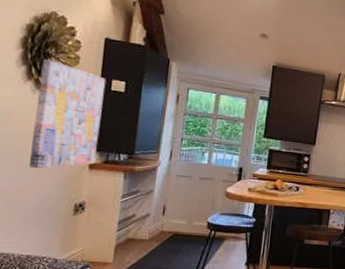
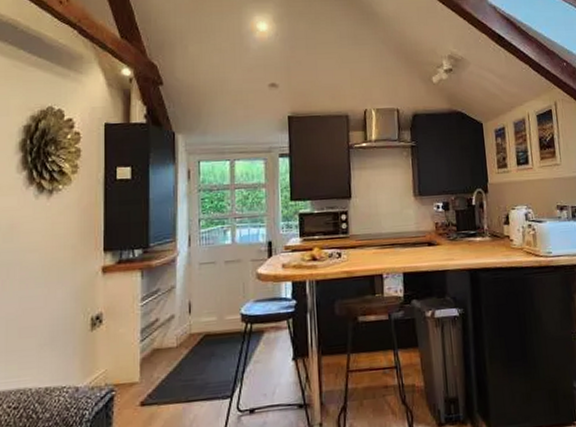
wall art: present [28,59,107,168] -> none [38,159,111,283]

